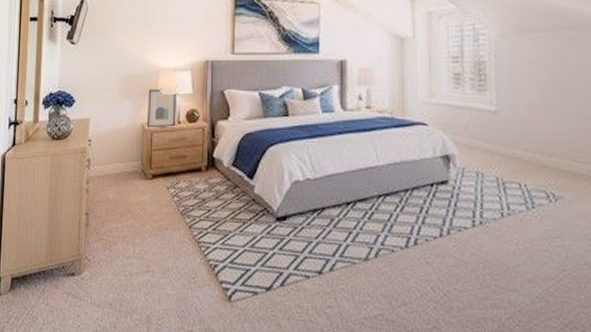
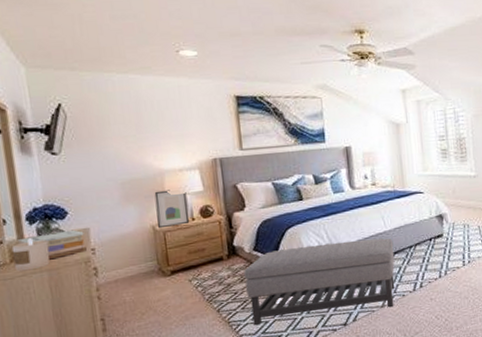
candle: none [27,122,56,153] -> present [11,238,50,272]
books: none [32,118,85,145] -> present [16,229,87,260]
ottoman: none [219,168,386,262] -> present [243,238,395,326]

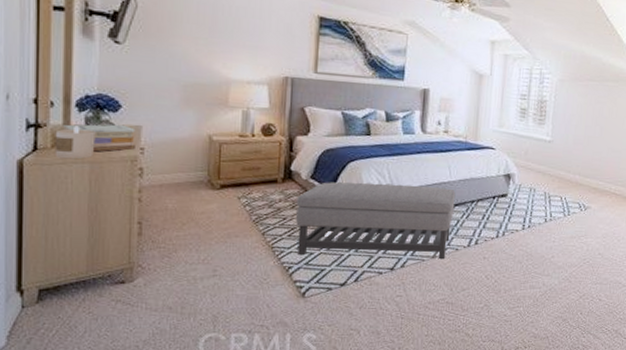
picture frame: present [154,190,190,229] -> none [215,100,251,140]

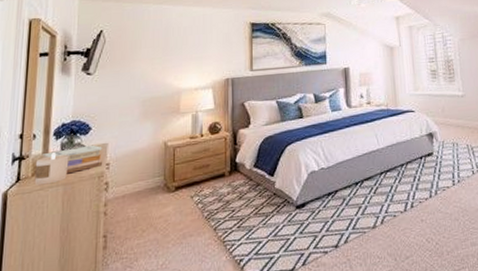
ottoman: present [296,181,456,259] -> none [242,155,387,246]

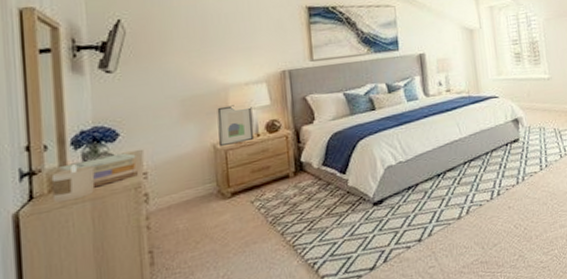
picture frame: none [170,107,199,145] -> present [217,105,255,147]

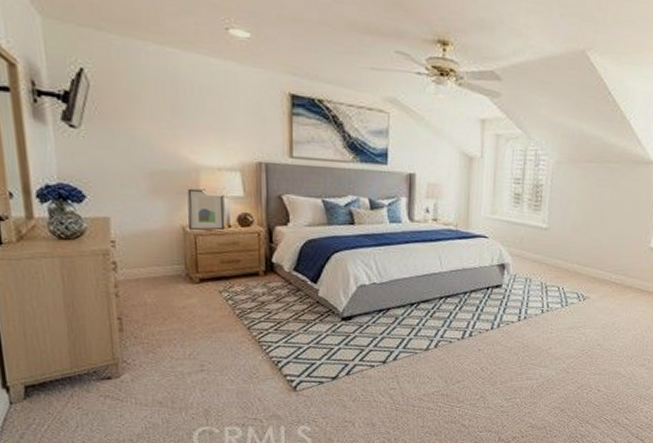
candle: present [51,164,95,204] -> none [18,218,63,254]
books: present [58,152,138,188] -> none [25,216,105,246]

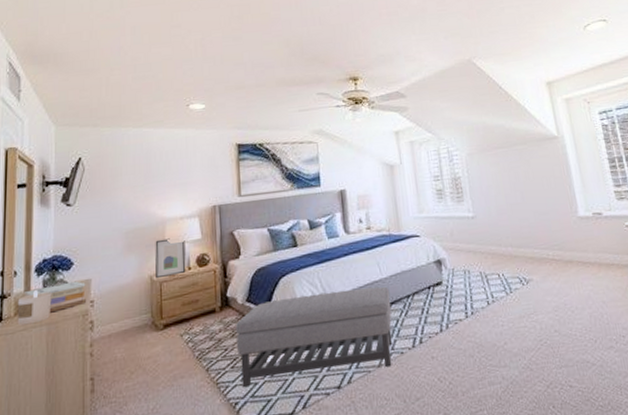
candle: none [18,218,63,254] -> present [17,290,52,326]
books: none [25,216,105,246] -> present [23,281,86,313]
ottoman: none [280,273,448,351] -> present [235,286,393,388]

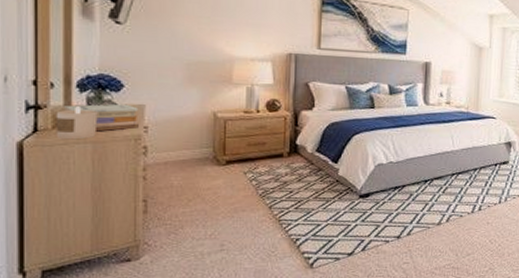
picture frame: present [155,238,186,279] -> none [220,77,255,116]
ottoman: present [235,286,393,388] -> none [302,154,459,227]

